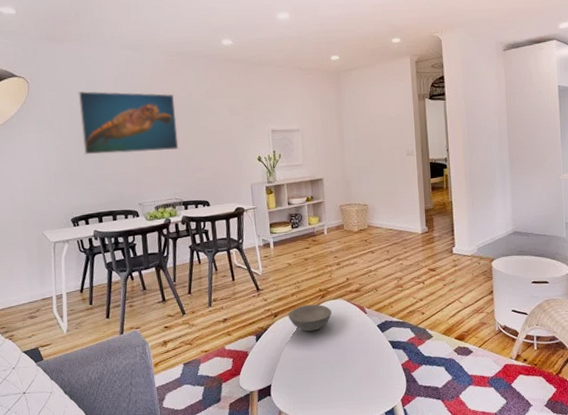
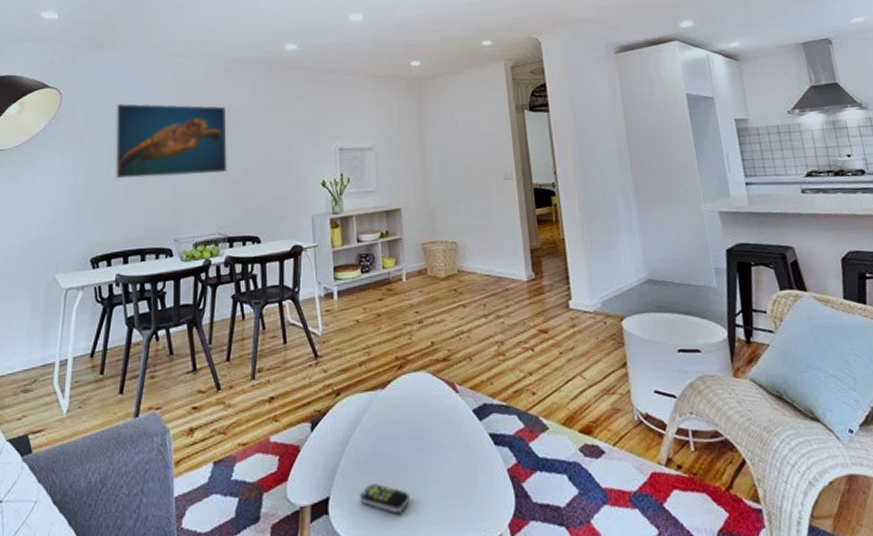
soup bowl: present [287,304,332,332] -> none [353,378,413,418]
remote control: none [294,375,330,394] -> present [360,482,410,514]

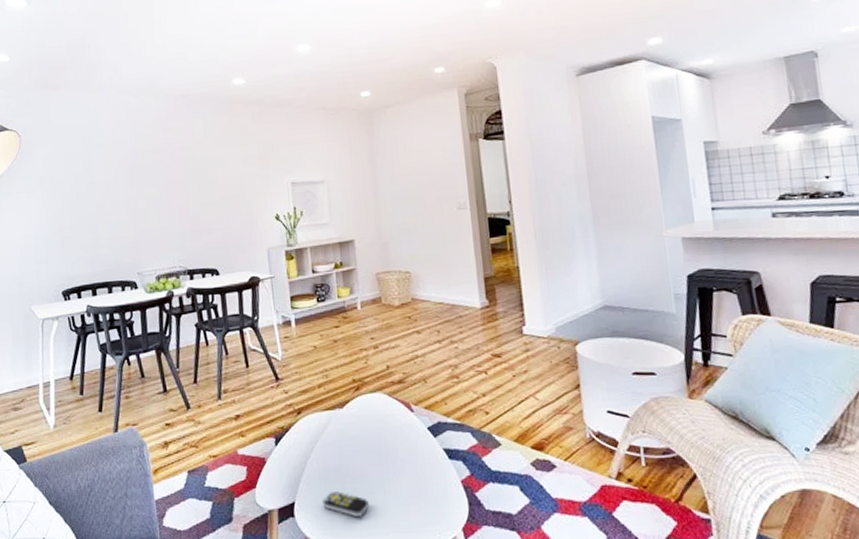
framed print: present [115,103,227,179] -> none [72,143,184,217]

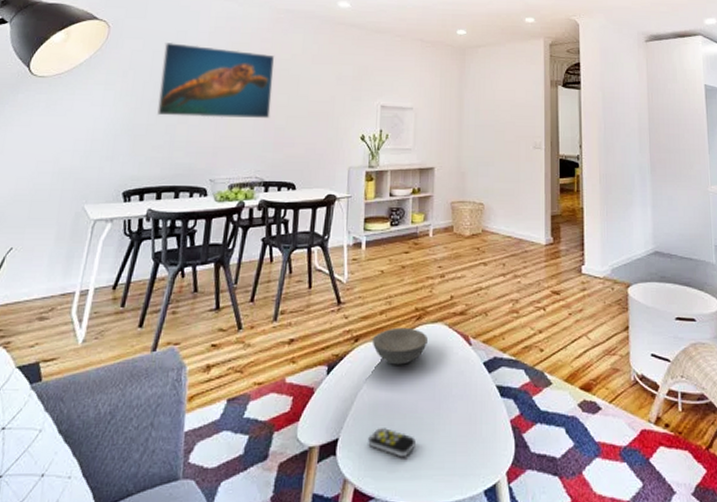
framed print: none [72,143,184,217] -> present [157,42,275,119]
soup bowl: none [313,398,370,434] -> present [372,327,429,365]

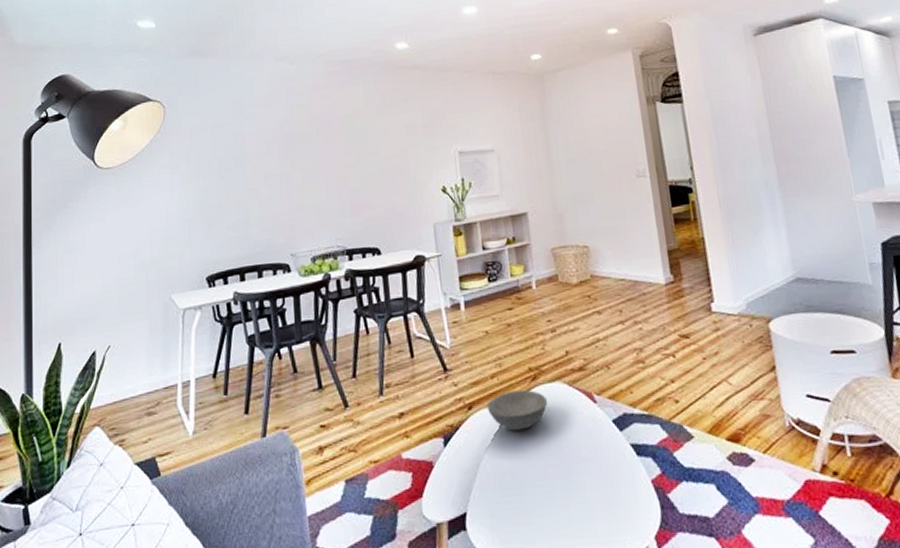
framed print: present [157,42,275,119] -> none [222,112,342,194]
remote control: present [368,427,416,458] -> none [498,497,550,528]

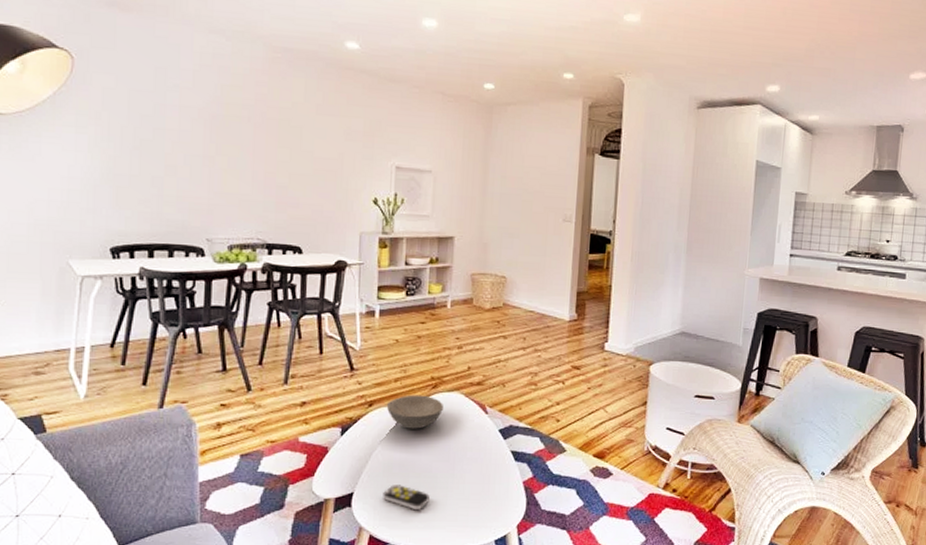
remote control: none [498,497,550,528] -> present [383,483,430,511]

